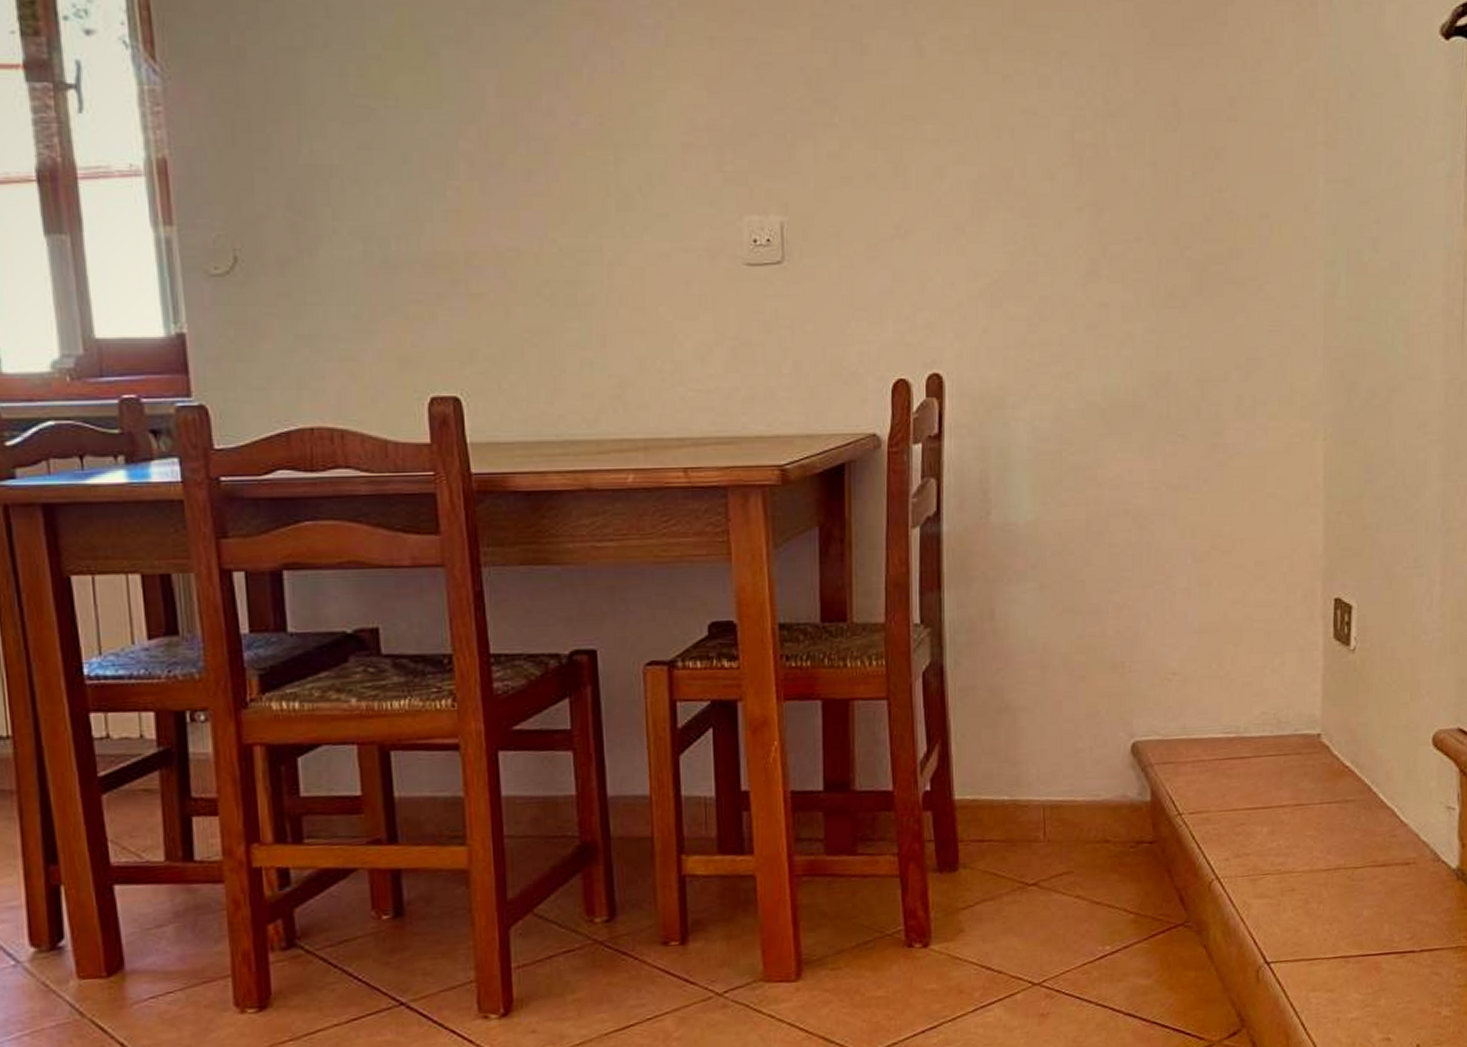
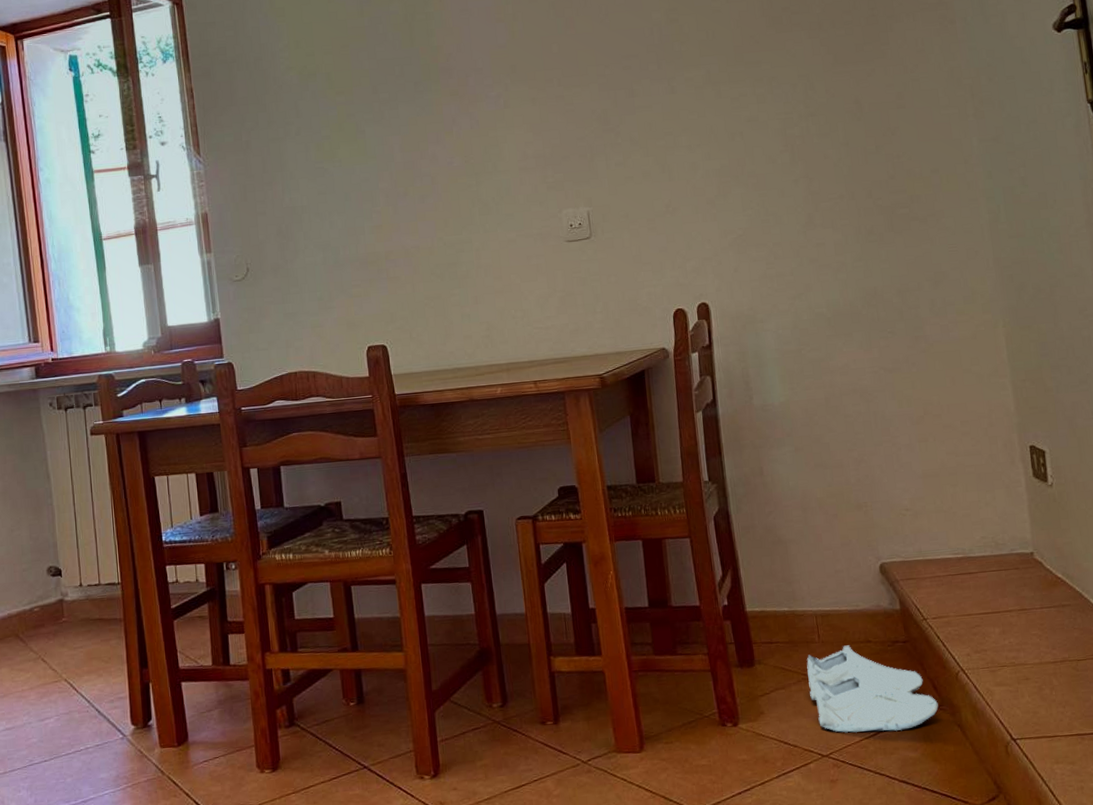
shoe: none [1025,845,1183,956] -> present [807,645,939,733]

